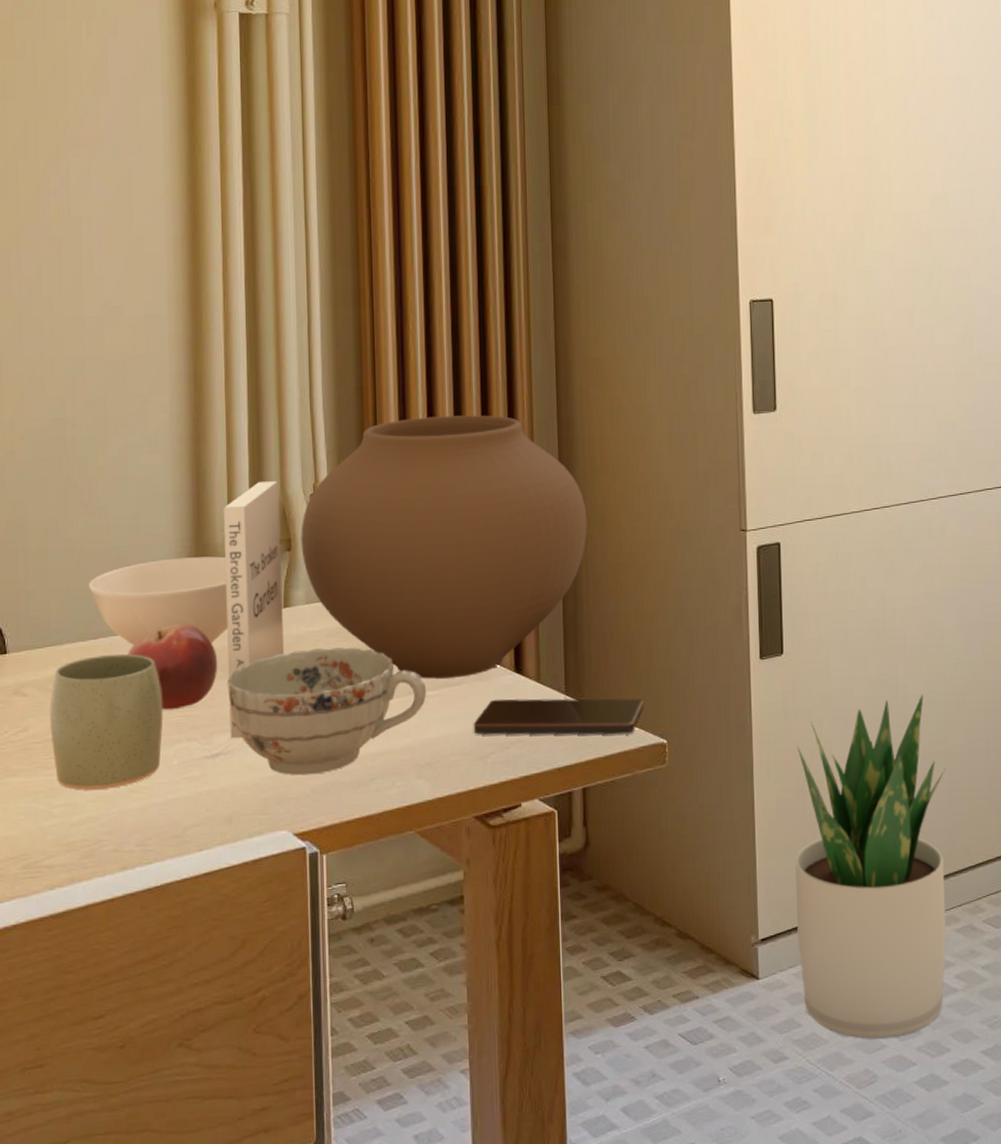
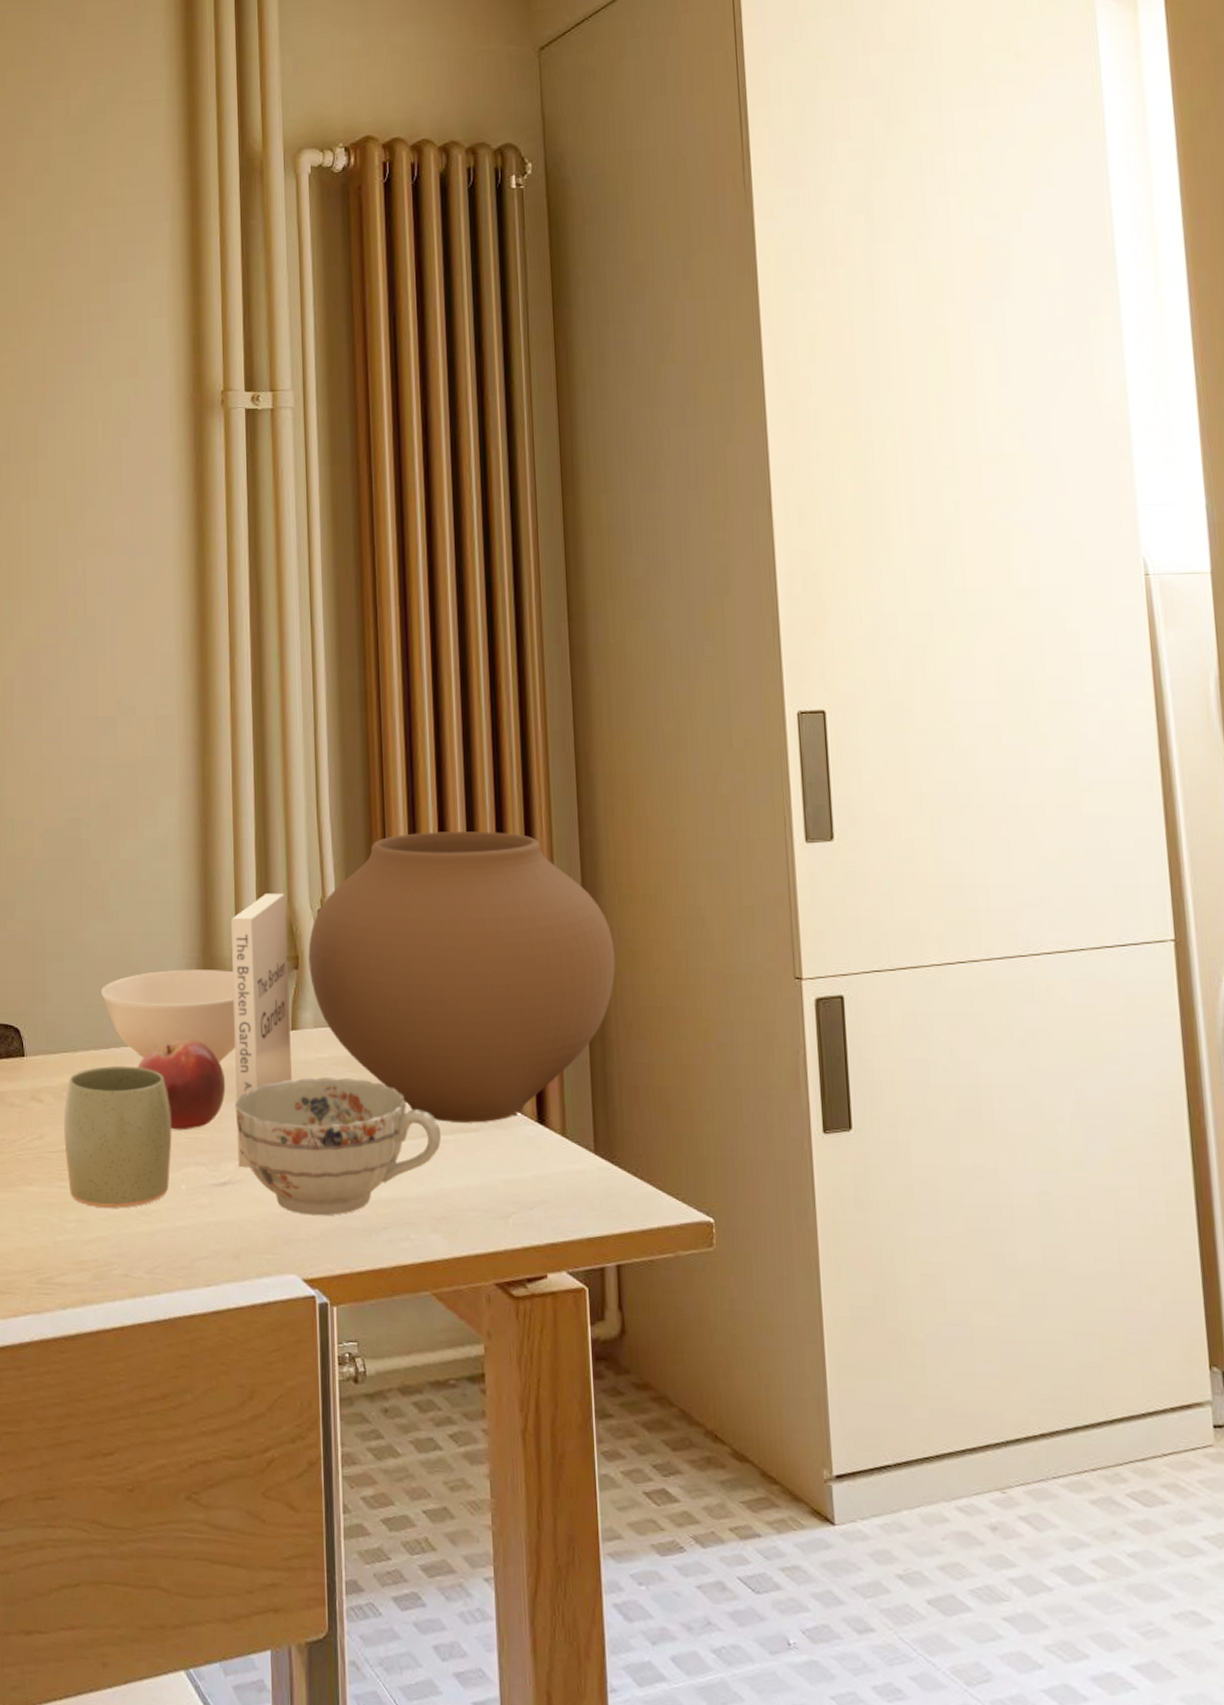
phone: present [473,698,644,736] -> none [492,1151,686,1207]
planter: present [795,695,946,1039] -> none [874,1196,1077,1628]

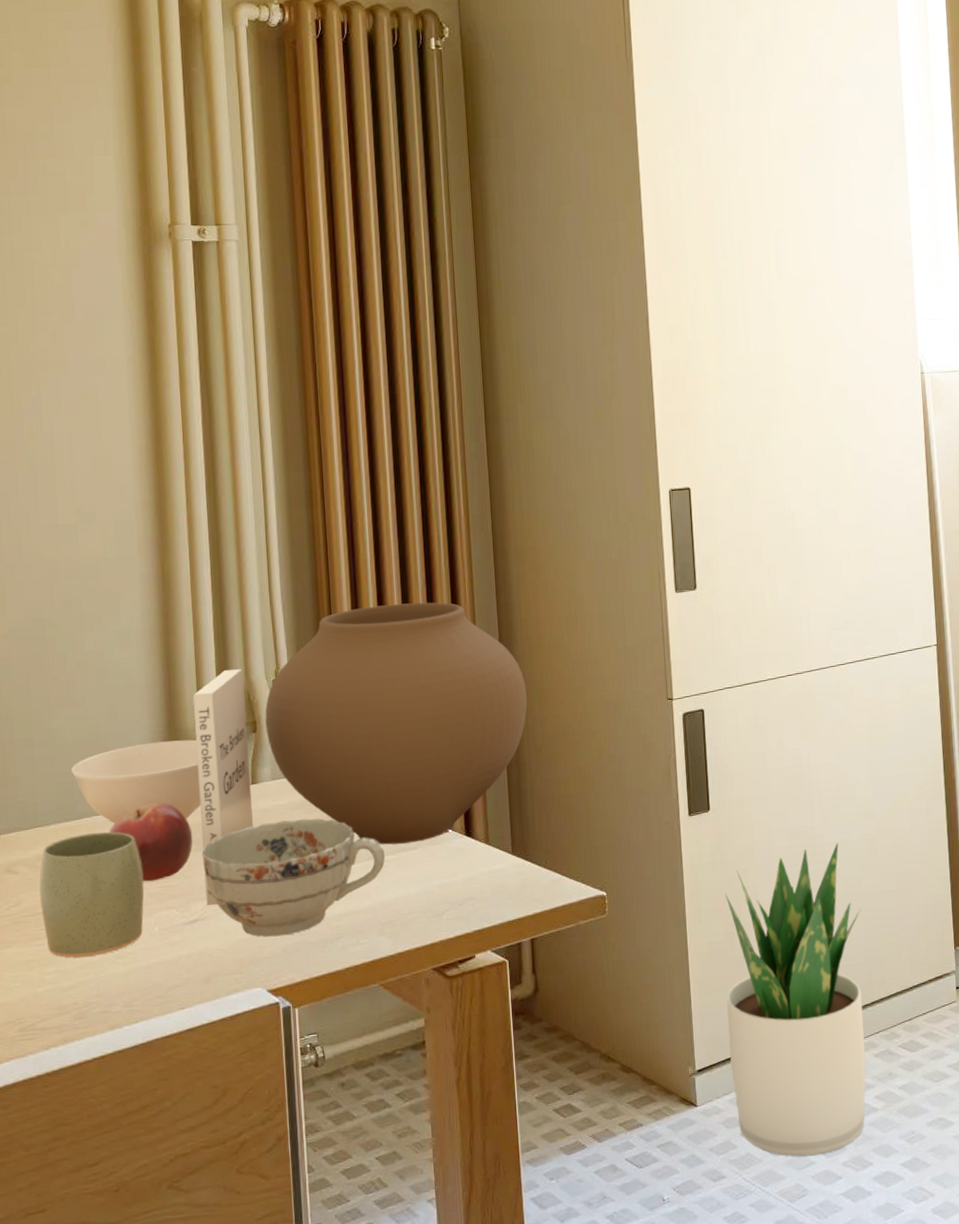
planter: none [874,1196,1077,1628] -> present [726,843,866,1157]

